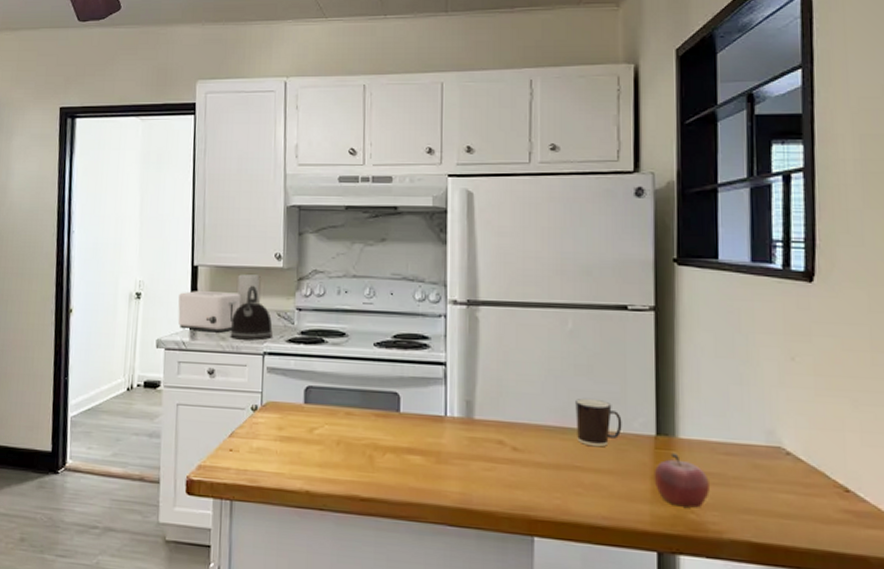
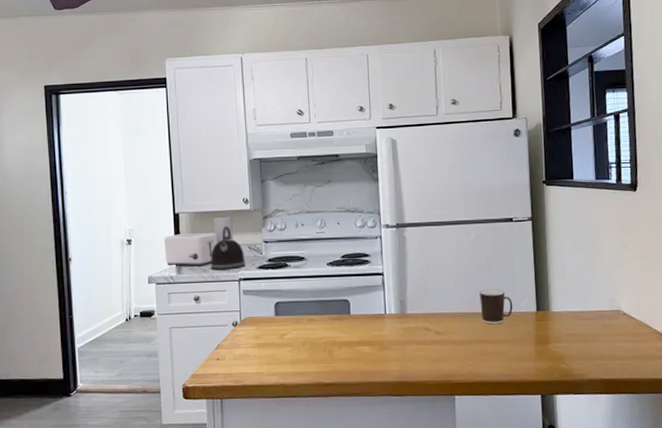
fruit: present [654,452,710,508] -> none [536,322,574,361]

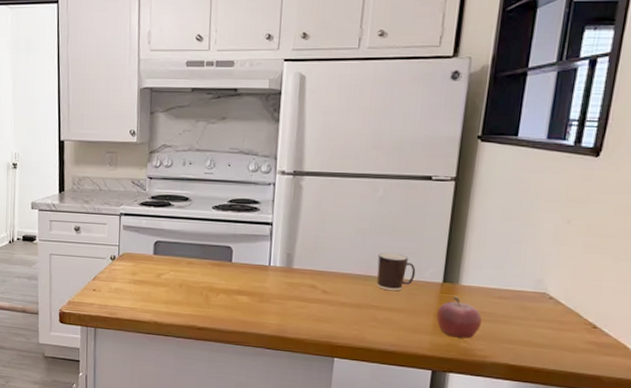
toaster: present [164,233,218,267] -> none [48,162,101,197]
kettle: present [210,225,245,271] -> none [92,157,128,204]
canister: present [214,217,233,243] -> none [98,148,117,175]
fruit: none [536,322,574,361] -> present [436,296,482,339]

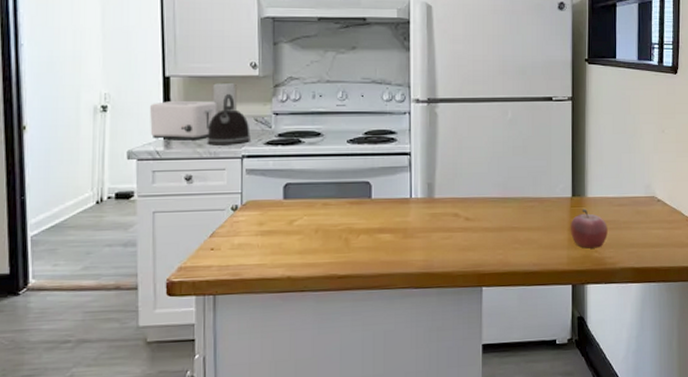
toaster: none [48,162,101,197] -> present [150,101,217,140]
kettle: none [92,157,128,204] -> present [207,93,250,146]
canister: none [98,148,117,175] -> present [213,83,237,114]
mug: present [376,252,416,292] -> none [514,172,548,211]

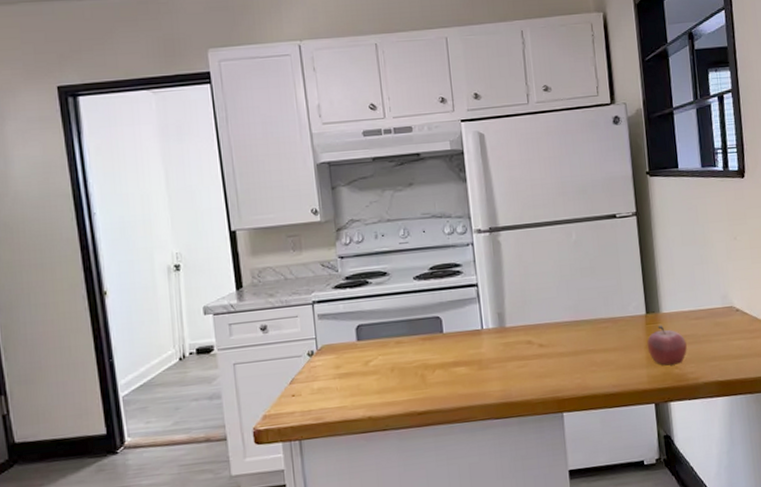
toaster: present [150,101,217,140] -> none [220,251,285,293]
kettle: present [207,93,250,146] -> none [277,241,319,295]
canister: present [213,83,237,114] -> none [278,231,302,263]

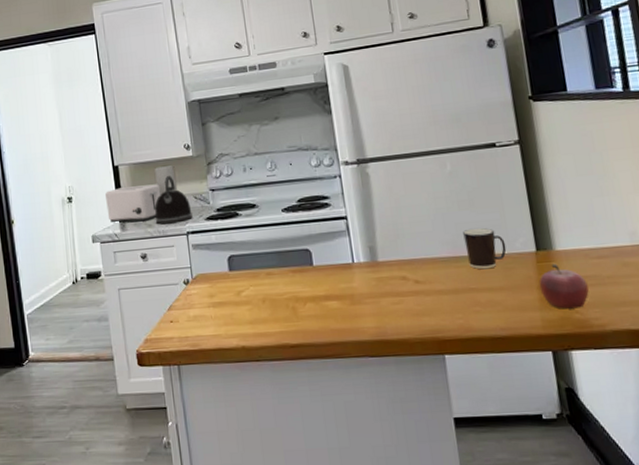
toaster: none [220,251,285,293] -> present [105,184,161,223]
kettle: none [277,241,319,295] -> present [155,175,193,225]
canister: none [278,231,302,263] -> present [155,165,177,195]
mug: none [584,293,621,332] -> present [463,228,507,270]

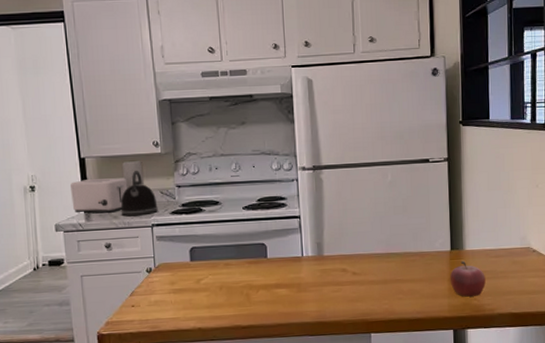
mug: present [463,228,507,270] -> none [395,230,428,264]

